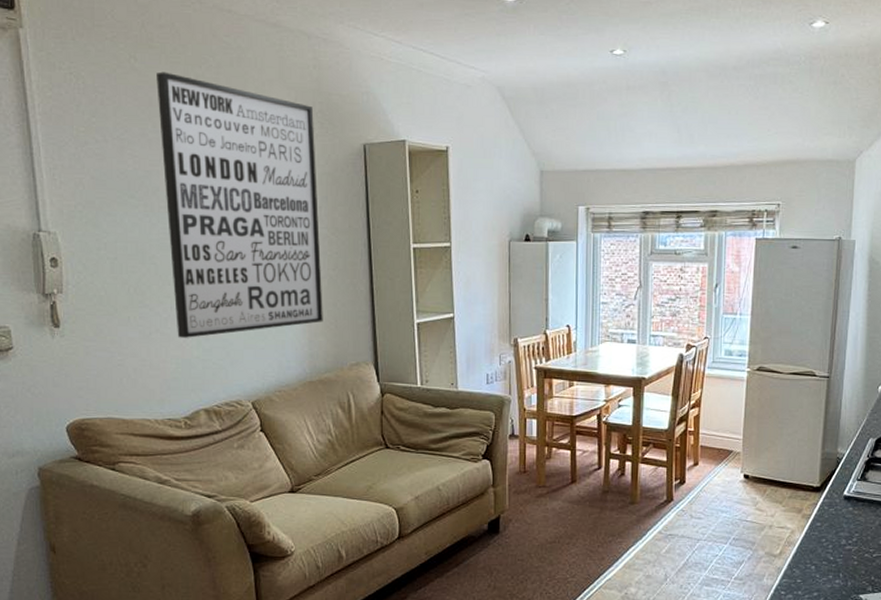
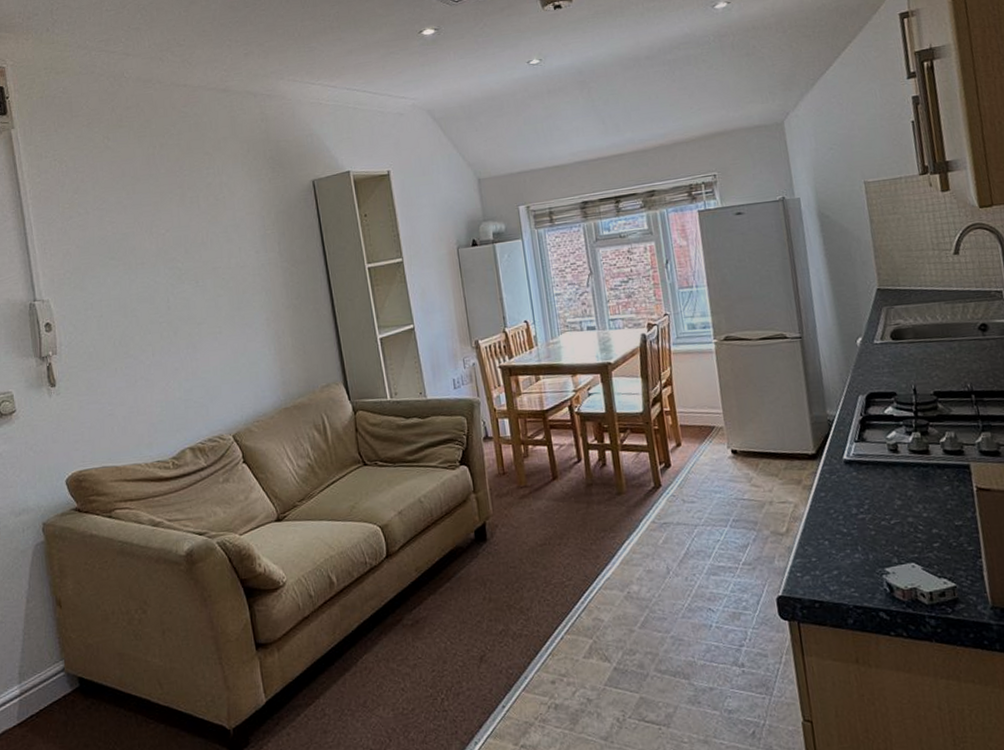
wall art: present [157,71,323,338] -> none [127,145,292,382]

